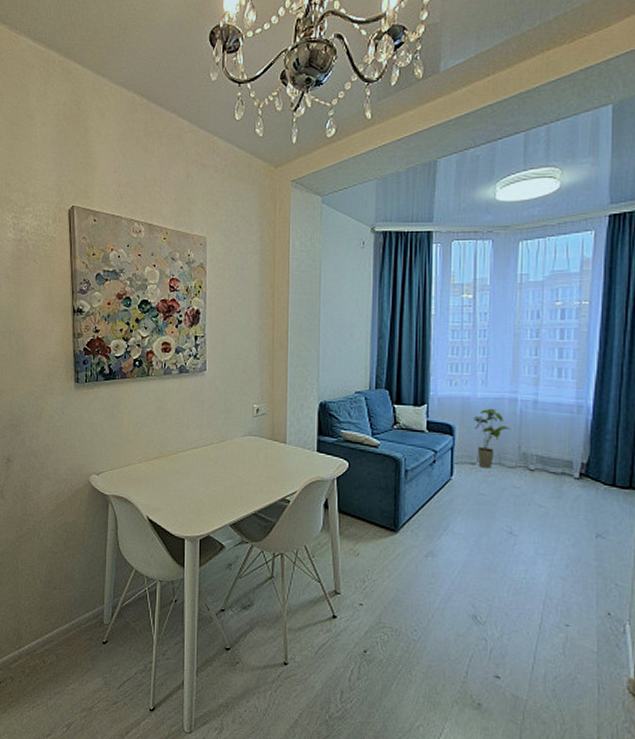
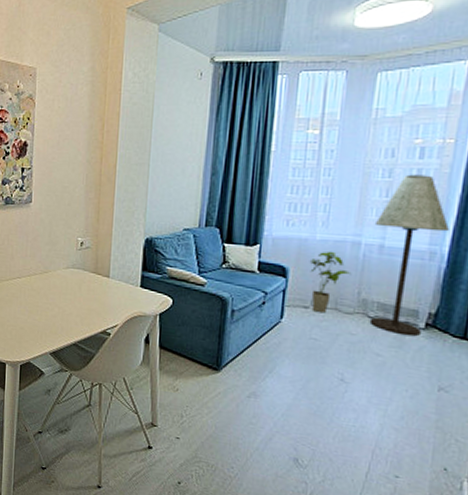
floor lamp: none [527,334,593,486] -> present [369,174,451,336]

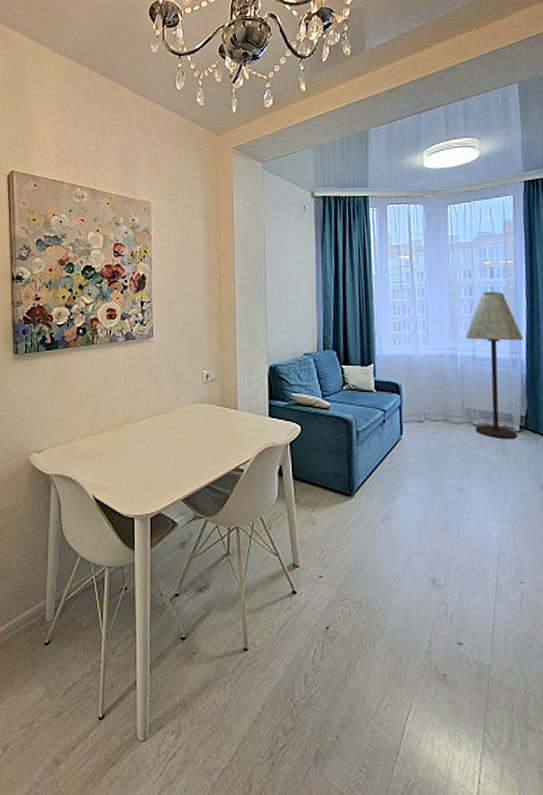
house plant: present [309,251,352,314] -> none [417,365,454,426]

